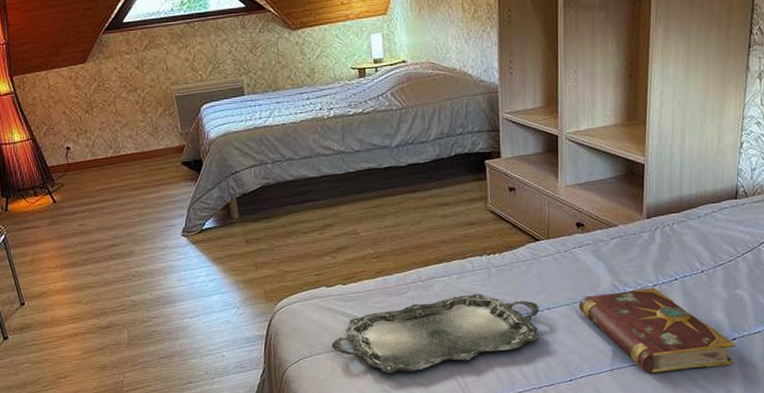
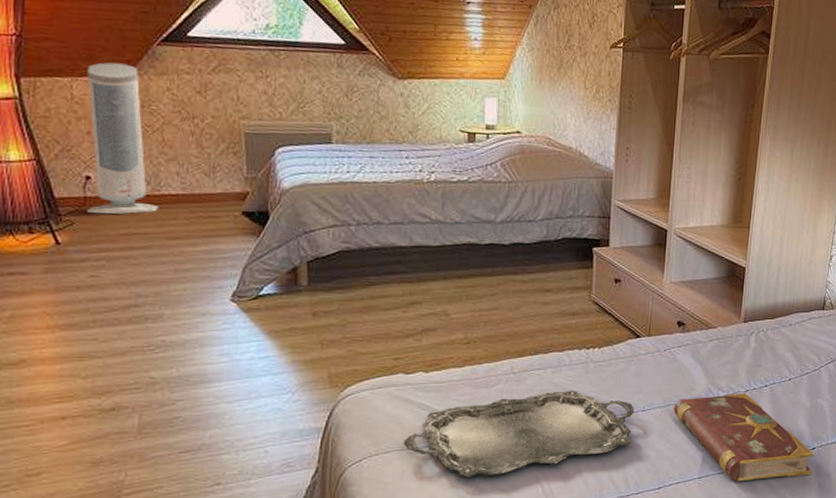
air purifier: none [56,53,121,177] -> present [87,62,159,215]

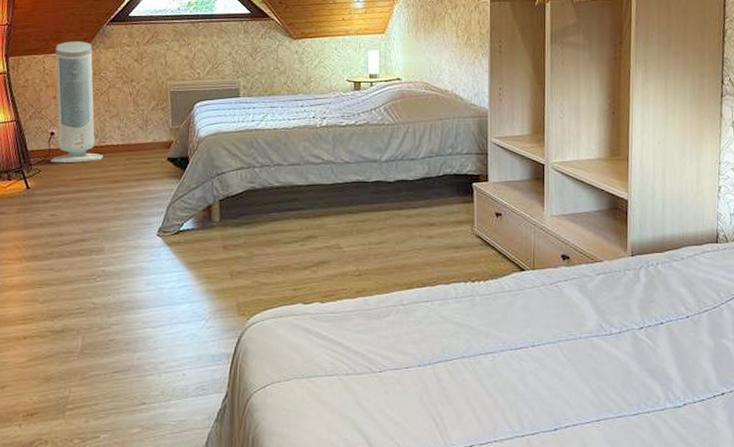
serving tray: present [403,391,635,477] -> none [303,323,524,408]
book: present [674,393,814,482] -> none [565,331,725,428]

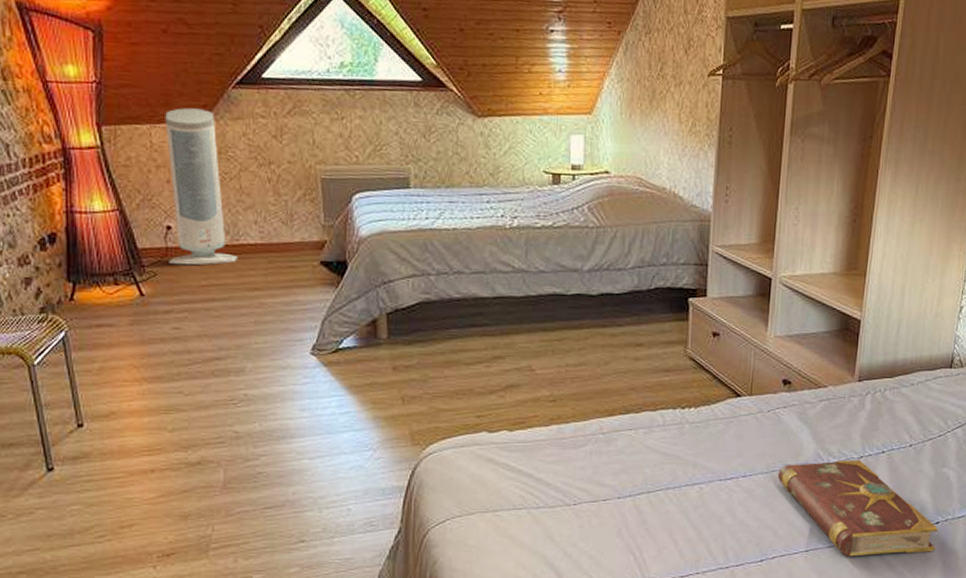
book: none [565,331,725,428] -> present [778,460,938,557]

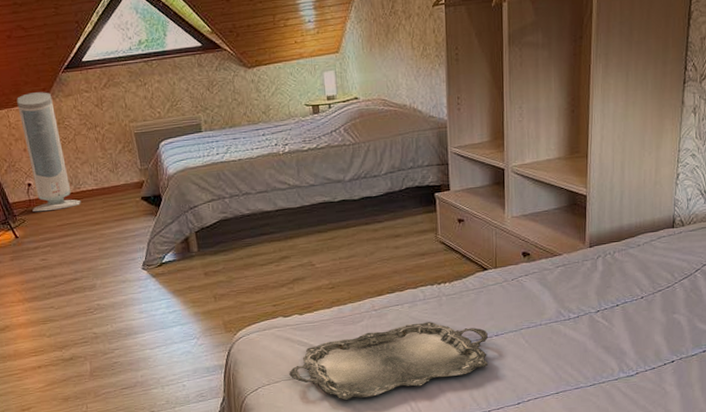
serving tray: none [488,453,735,542] -> present [289,322,489,400]
book: present [778,460,938,557] -> none [526,314,674,396]

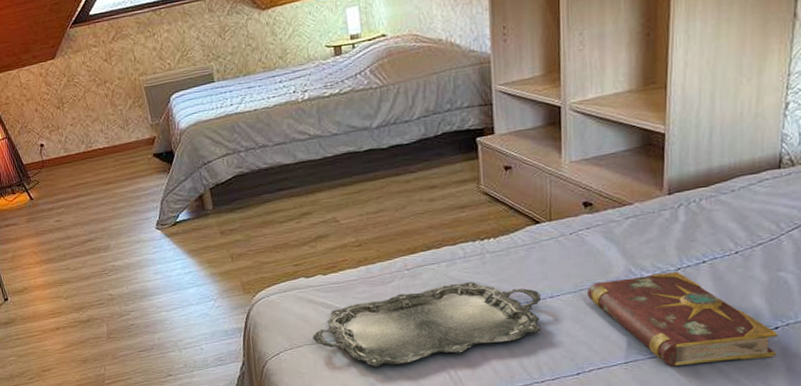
air purifier: present [17,92,81,212] -> none [27,49,93,173]
book: none [526,314,674,396] -> present [588,272,777,367]

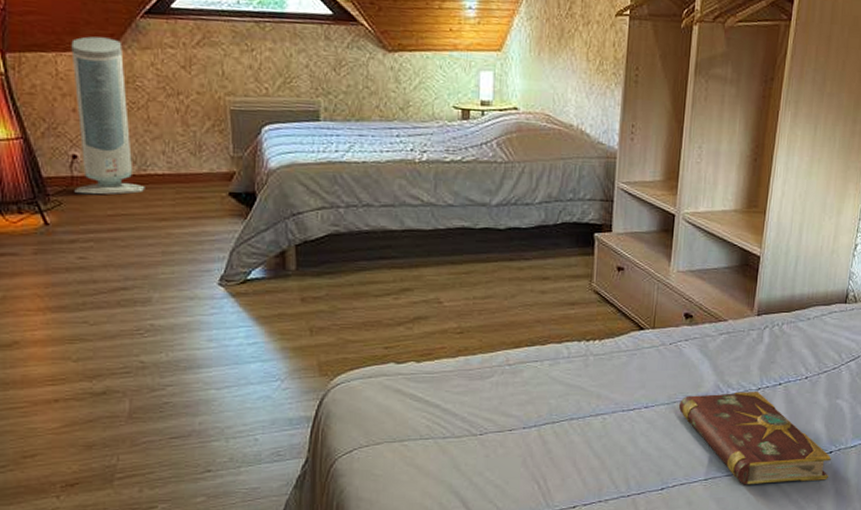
air purifier: none [27,49,93,173] -> present [71,36,145,195]
serving tray: present [312,282,542,367] -> none [395,384,638,472]

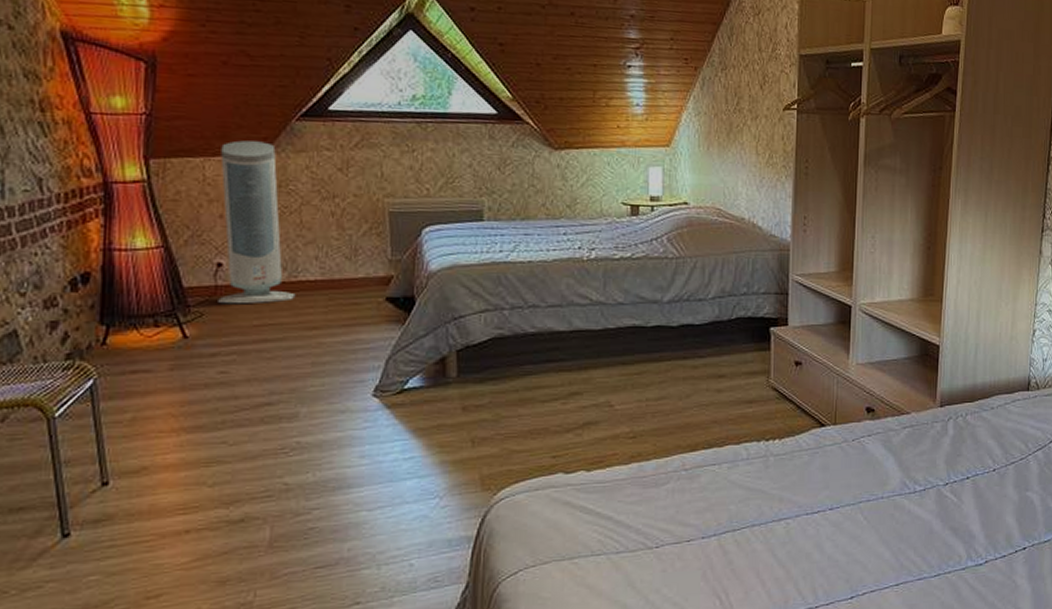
book: present [679,392,831,485] -> none [865,487,1025,589]

